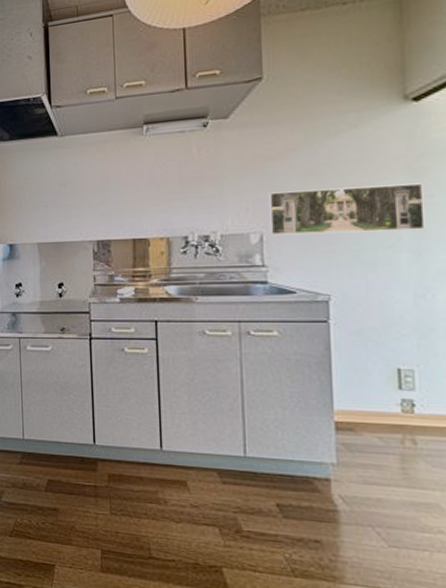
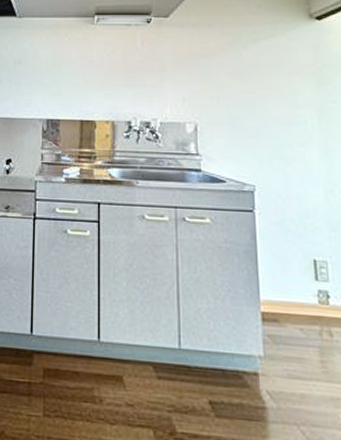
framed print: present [268,183,425,236] -> none [201,87,330,131]

